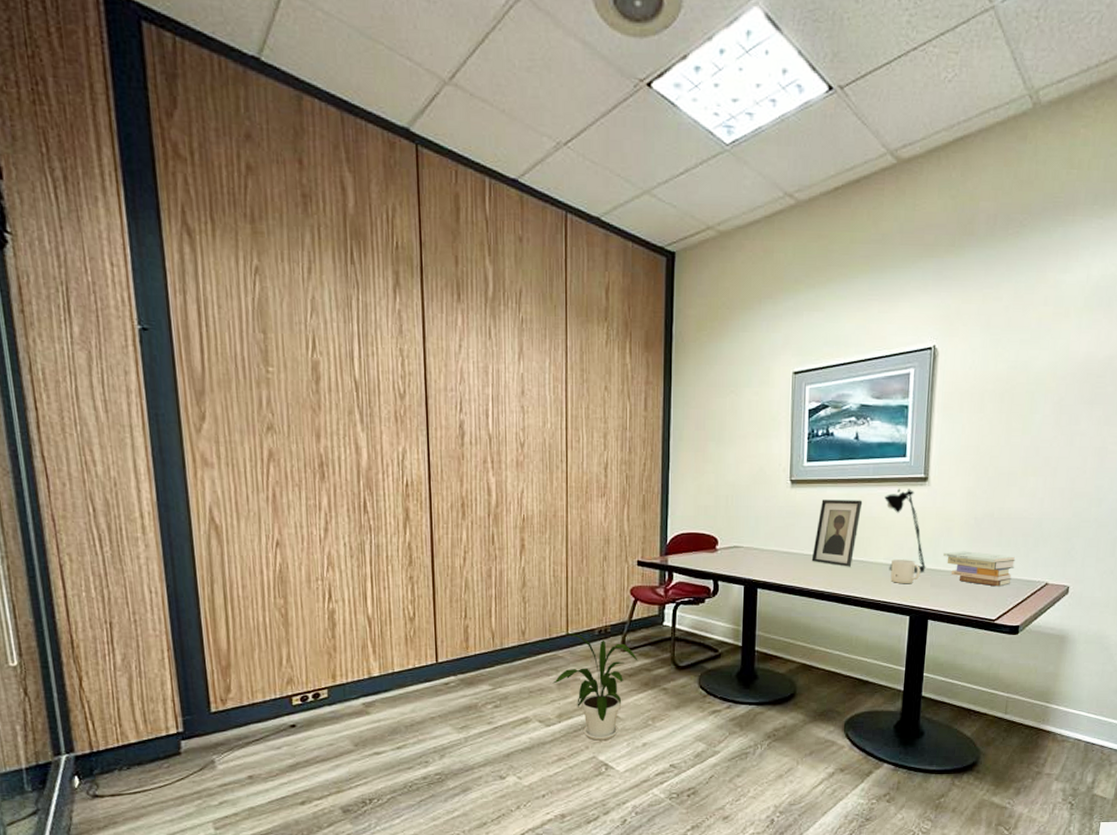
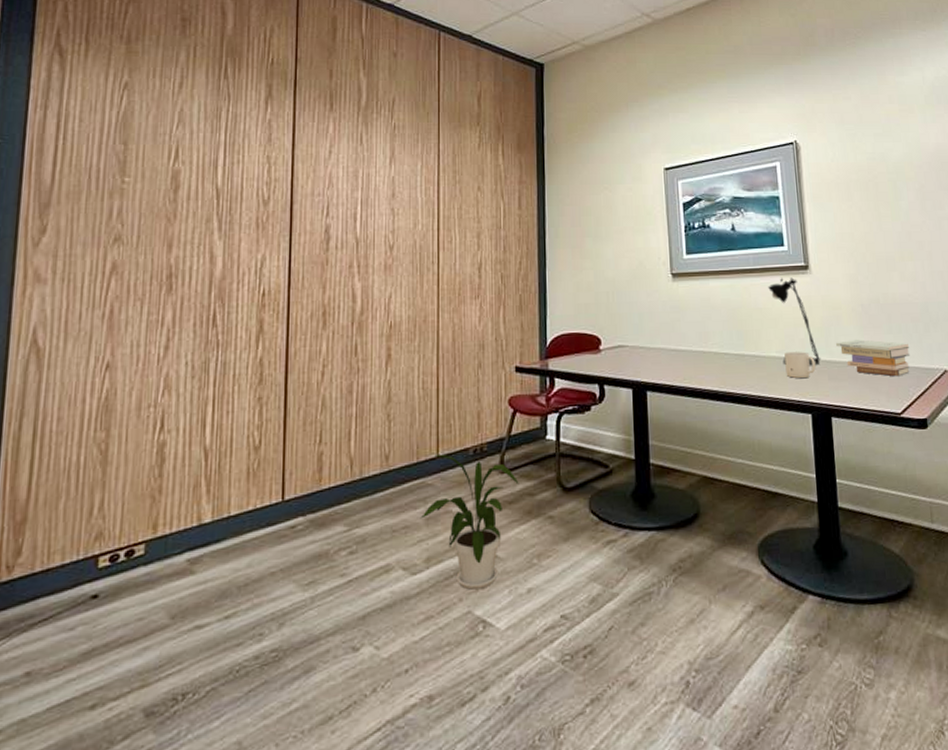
picture frame: present [811,499,863,567] -> none [701,291,747,363]

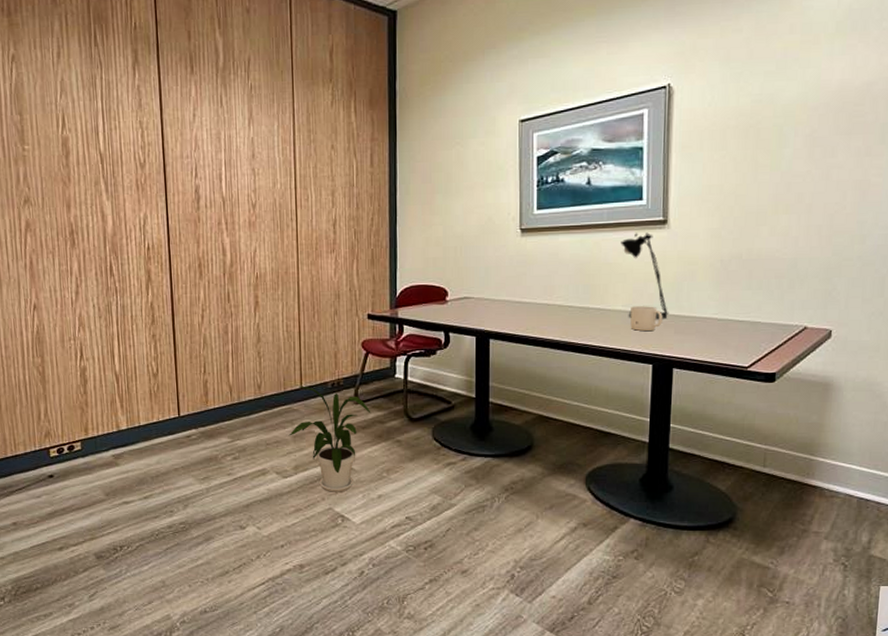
books: present [836,340,911,377] -> none [687,295,769,332]

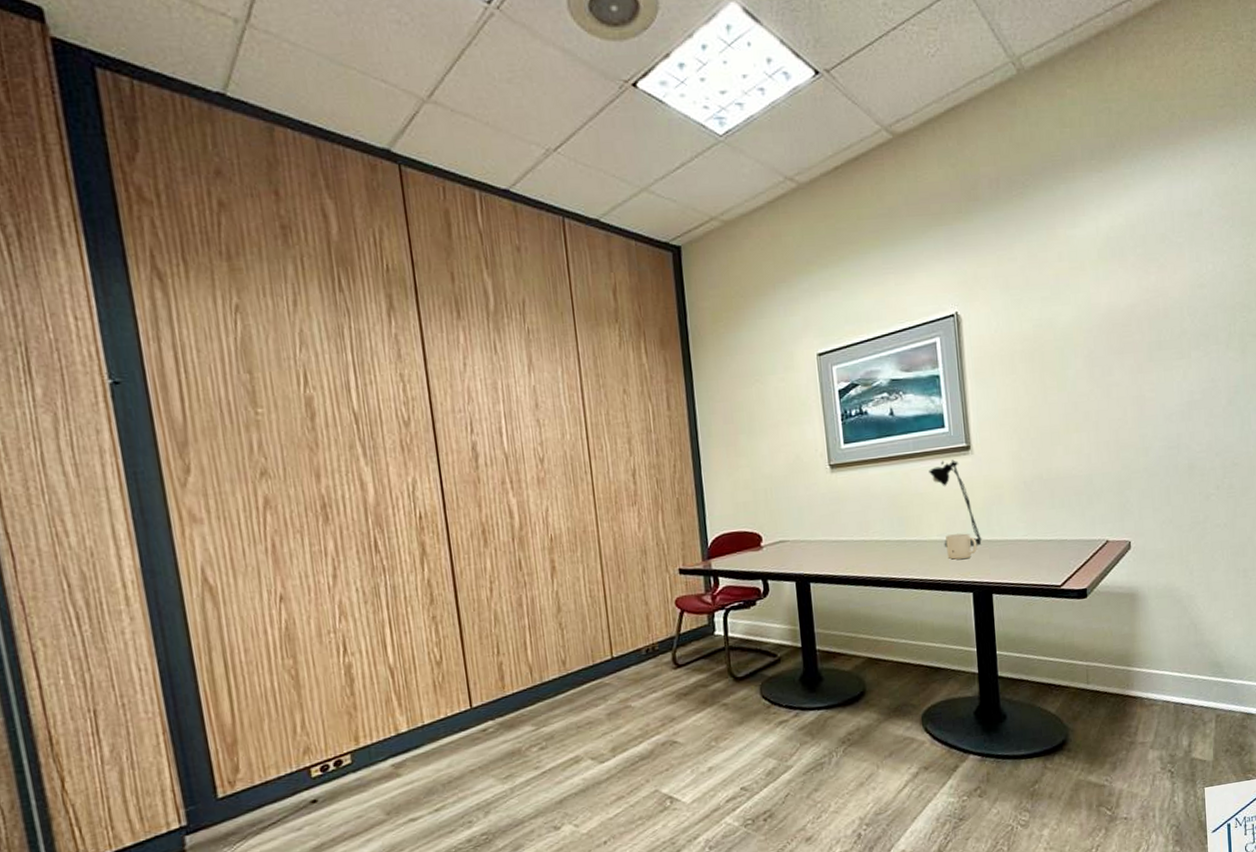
house plant: present [288,386,371,492] -> none [602,656,692,772]

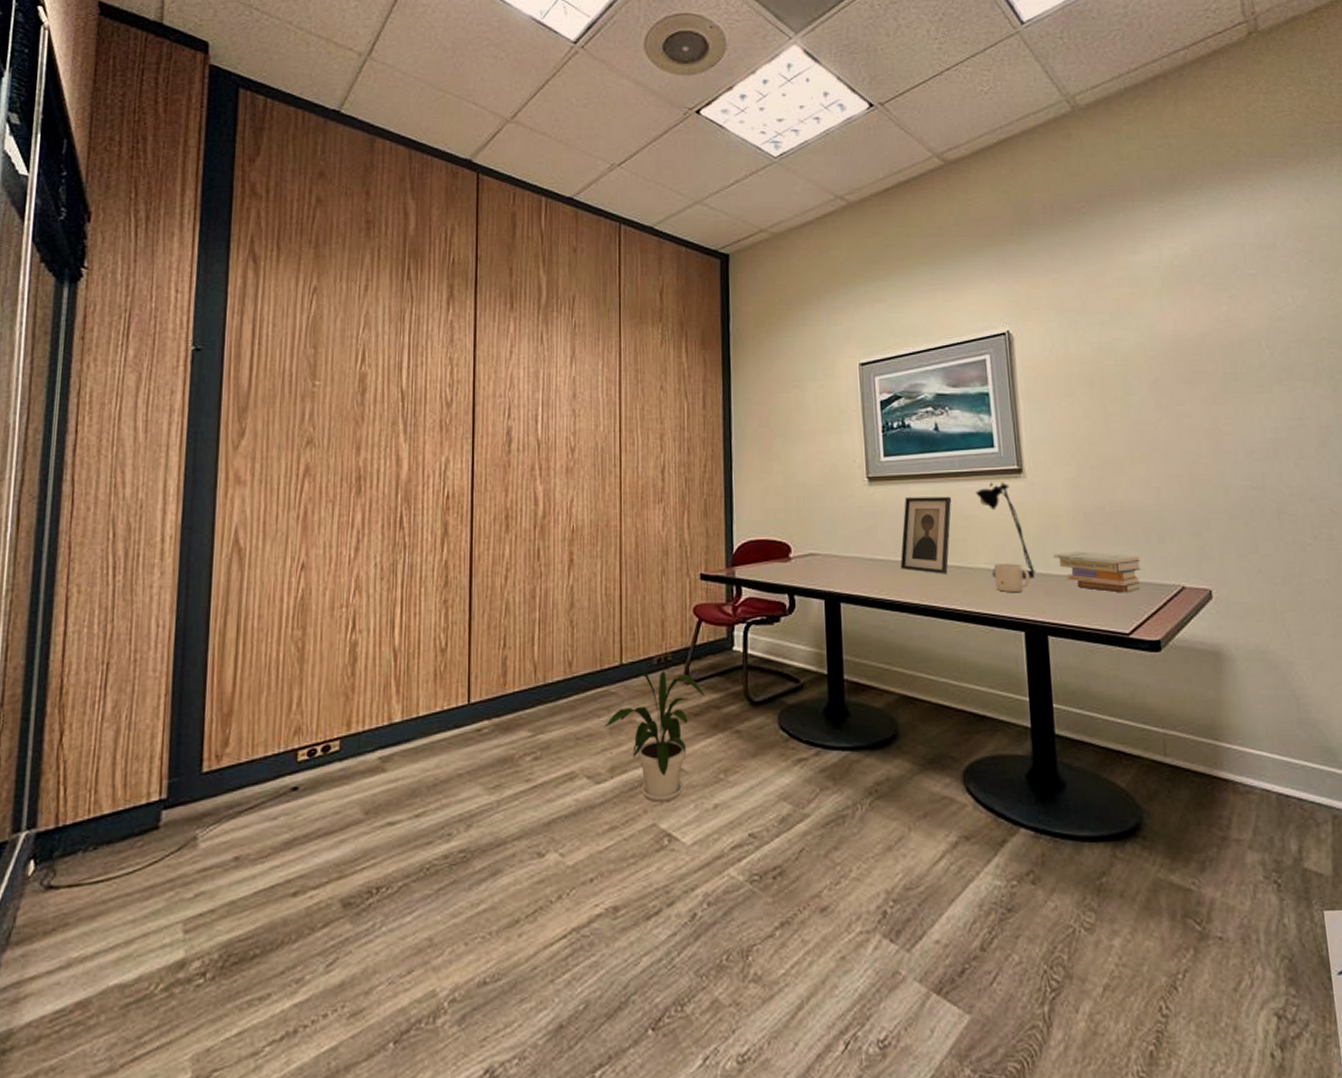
house plant: none [602,656,692,772] -> present [604,662,705,802]
picture frame: none [862,477,908,549] -> present [900,496,952,574]
books: none [998,517,1073,551] -> present [1054,551,1142,593]

